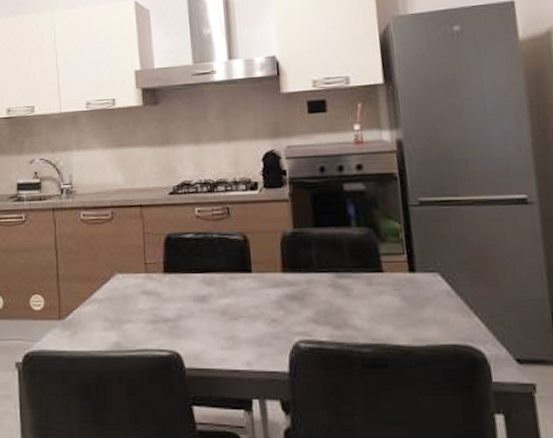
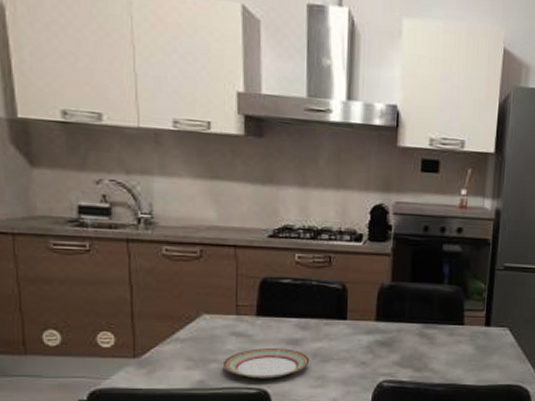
plate: none [135,306,219,340] -> present [222,348,310,379]

